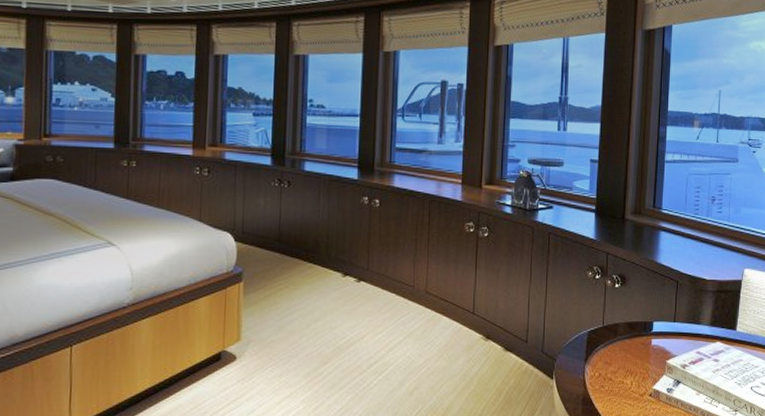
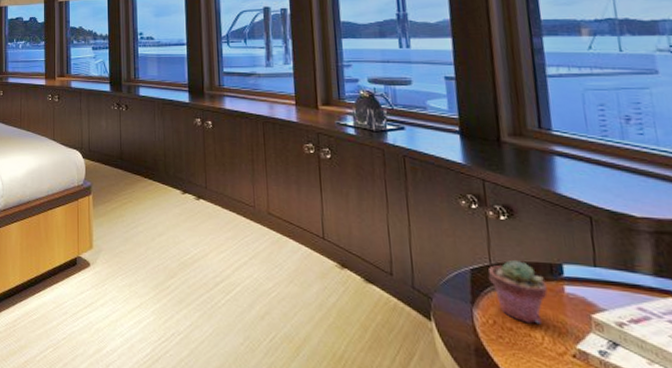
potted succulent: none [600,322,640,373] -> present [488,260,548,325]

